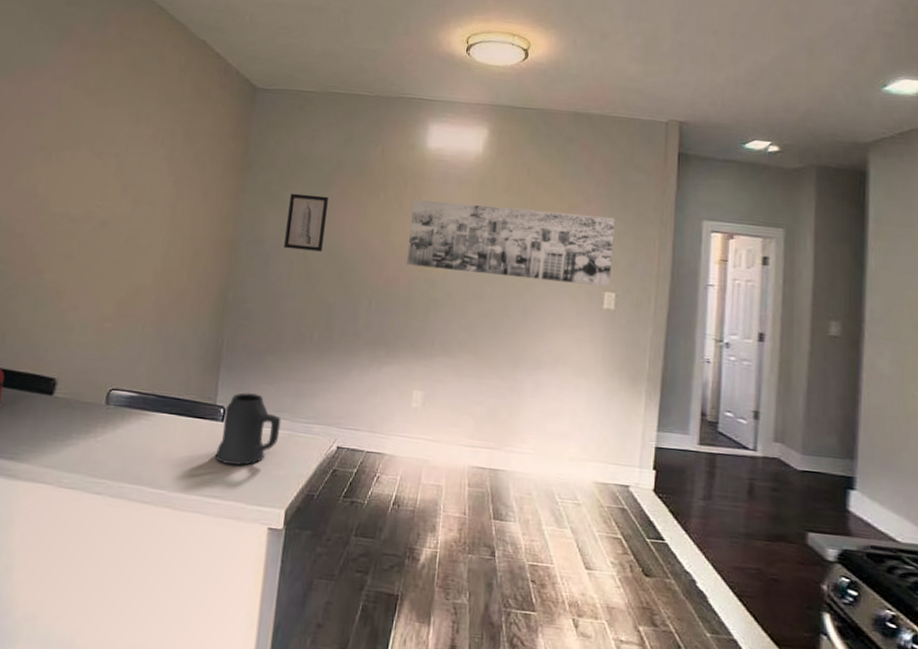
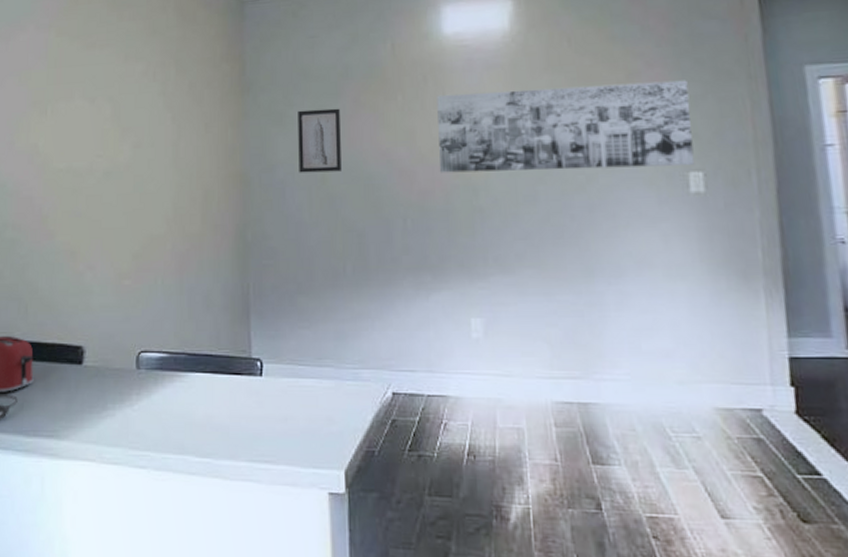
mug: present [215,392,282,466] -> none [258,341,326,424]

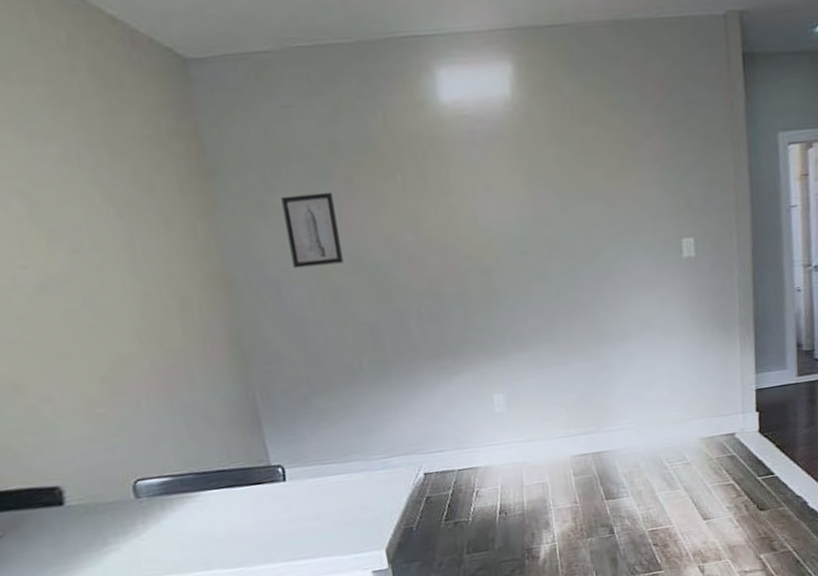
wall art: present [437,80,695,173] -> none [440,149,687,257]

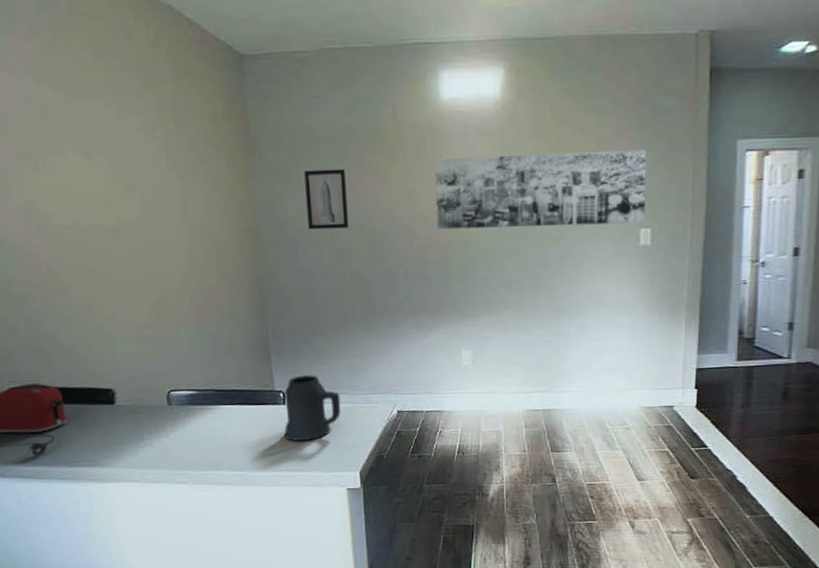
mug: none [283,442,356,523] -> present [284,375,341,441]
wall art: none [440,149,687,257] -> present [434,149,647,230]

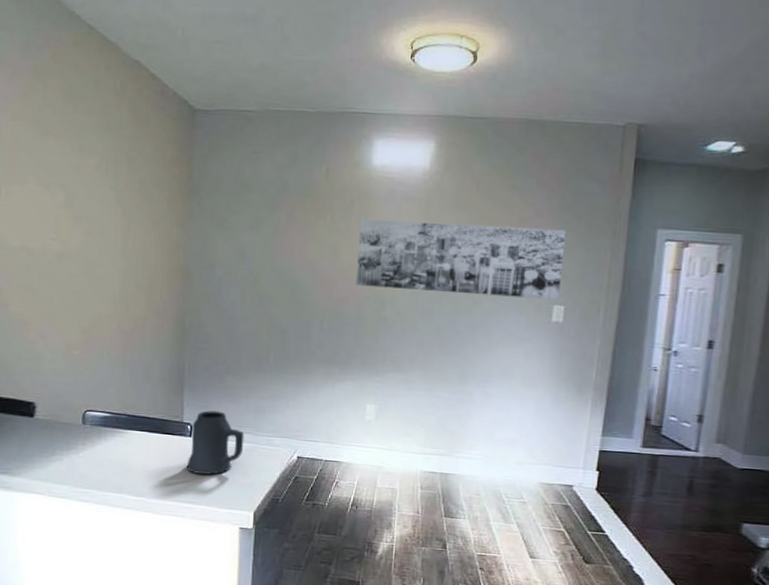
wall art: present [304,168,348,230] -> none [235,218,275,276]

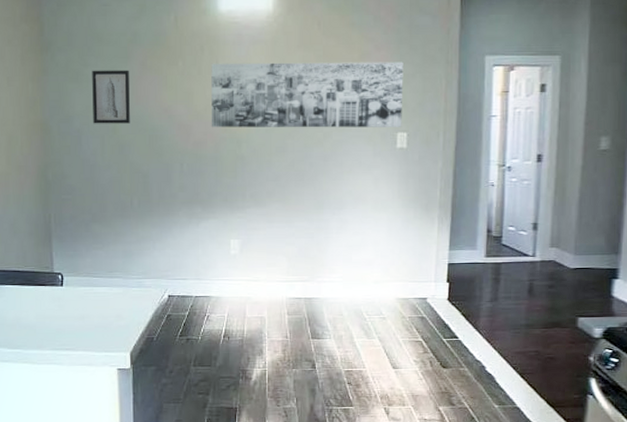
mug: present [186,410,245,475] -> none [60,259,115,321]
wall art: none [235,218,275,276] -> present [92,70,130,124]

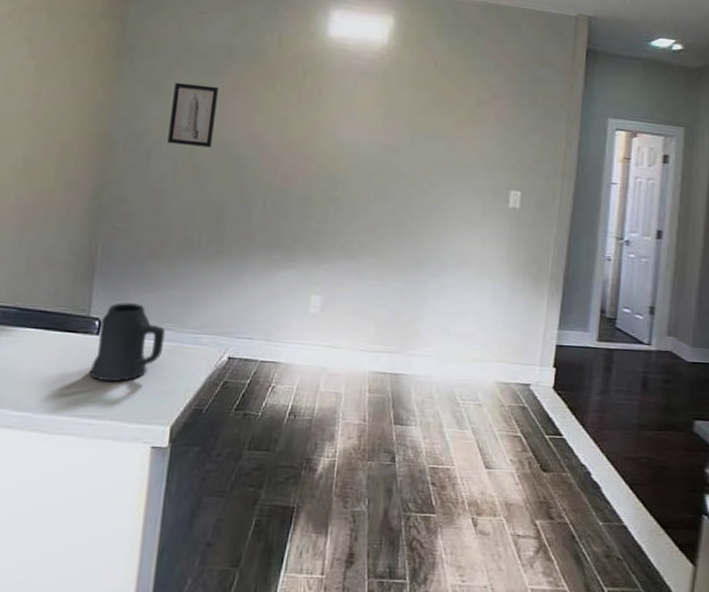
mug: none [60,259,115,321] -> present [89,302,166,382]
wall art: present [211,62,403,128] -> none [304,91,522,185]

